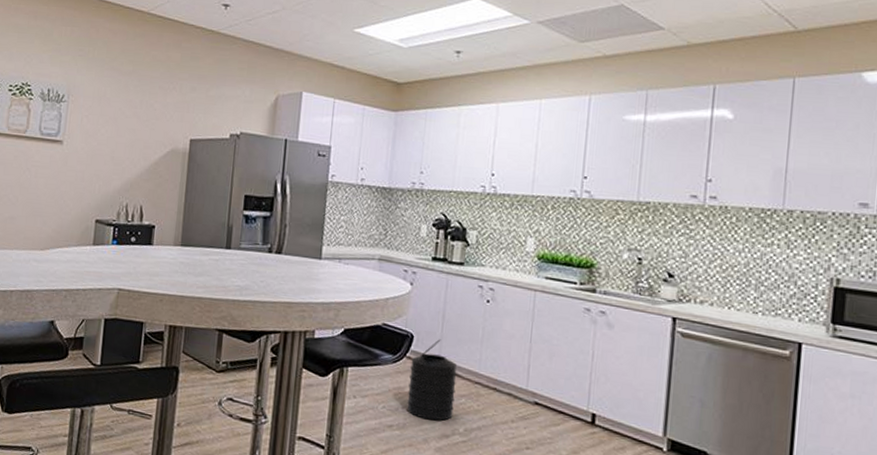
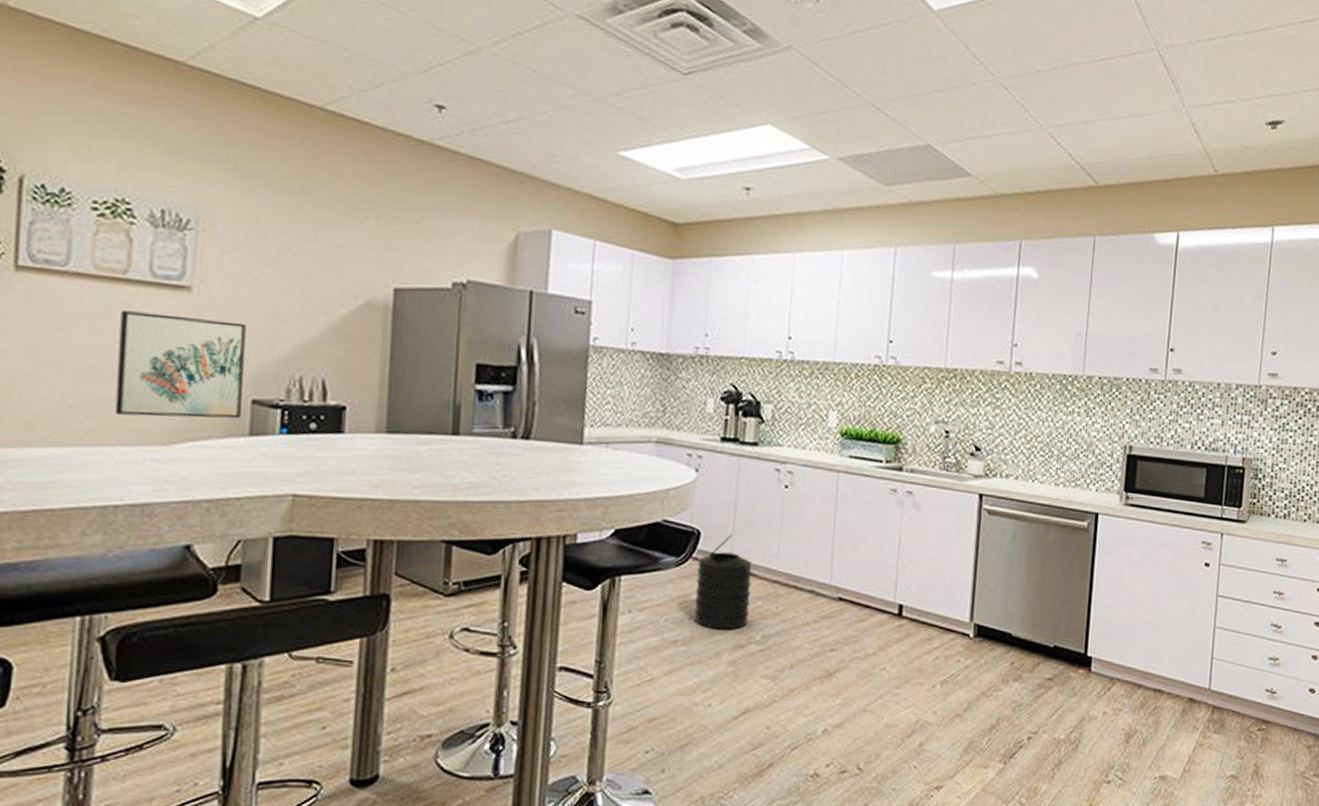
wall art: none [14,158,95,233] -> present [115,310,246,419]

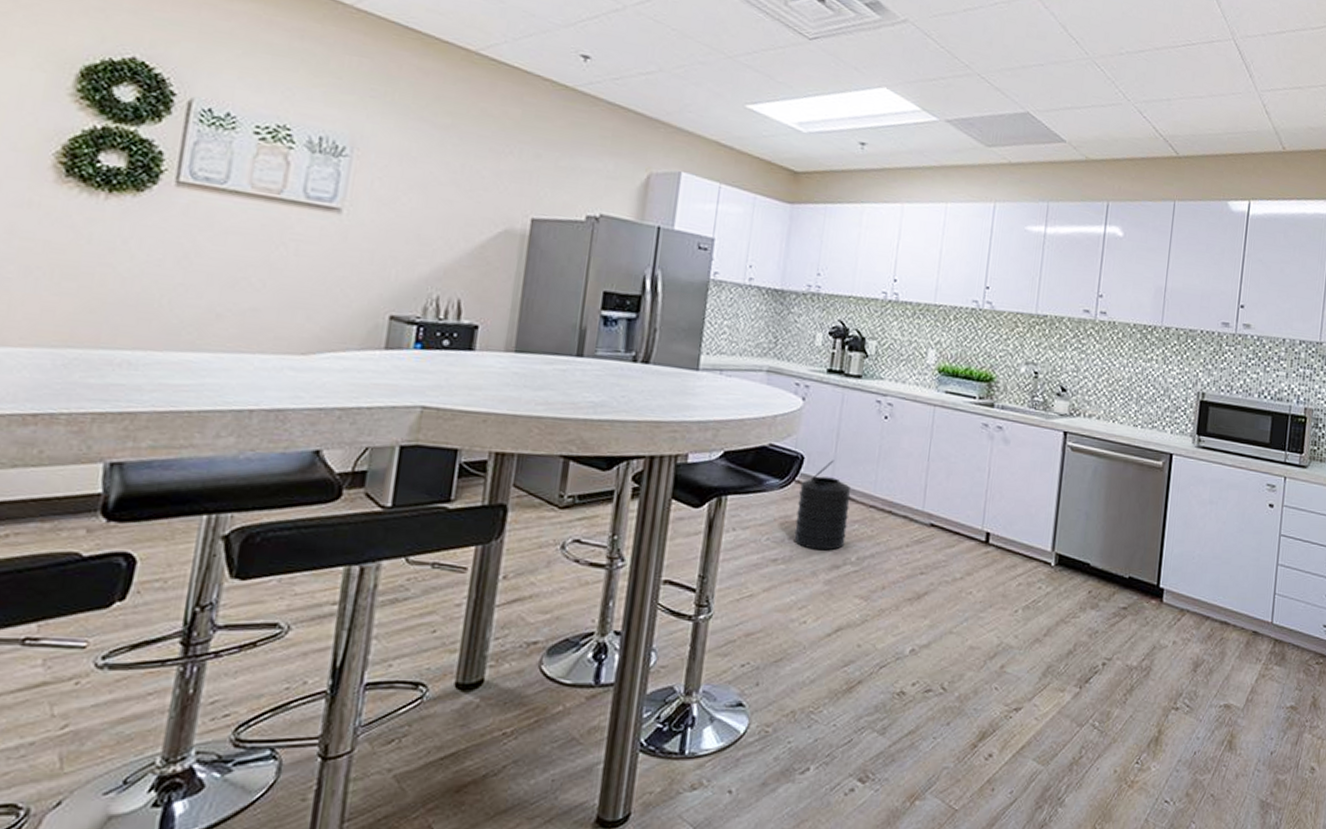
wall art: present [115,310,246,419] -> none [258,227,390,333]

